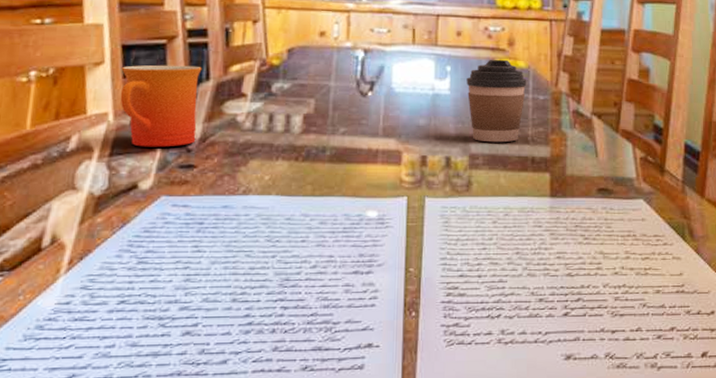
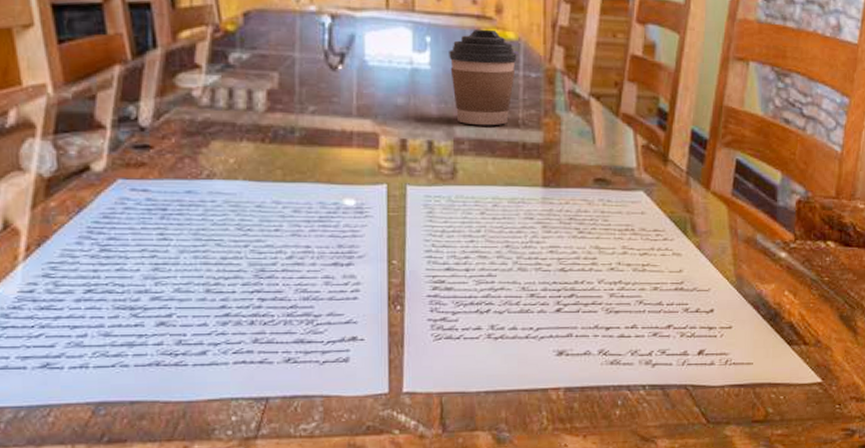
mug: present [120,65,202,147] -> none [54,28,149,125]

